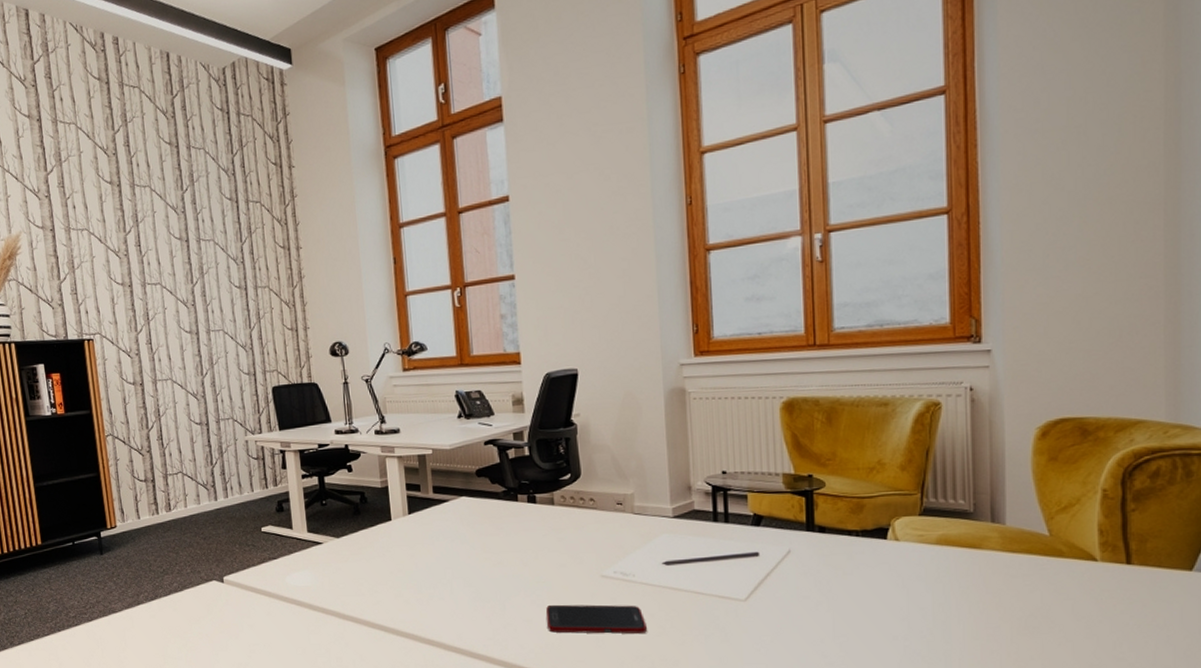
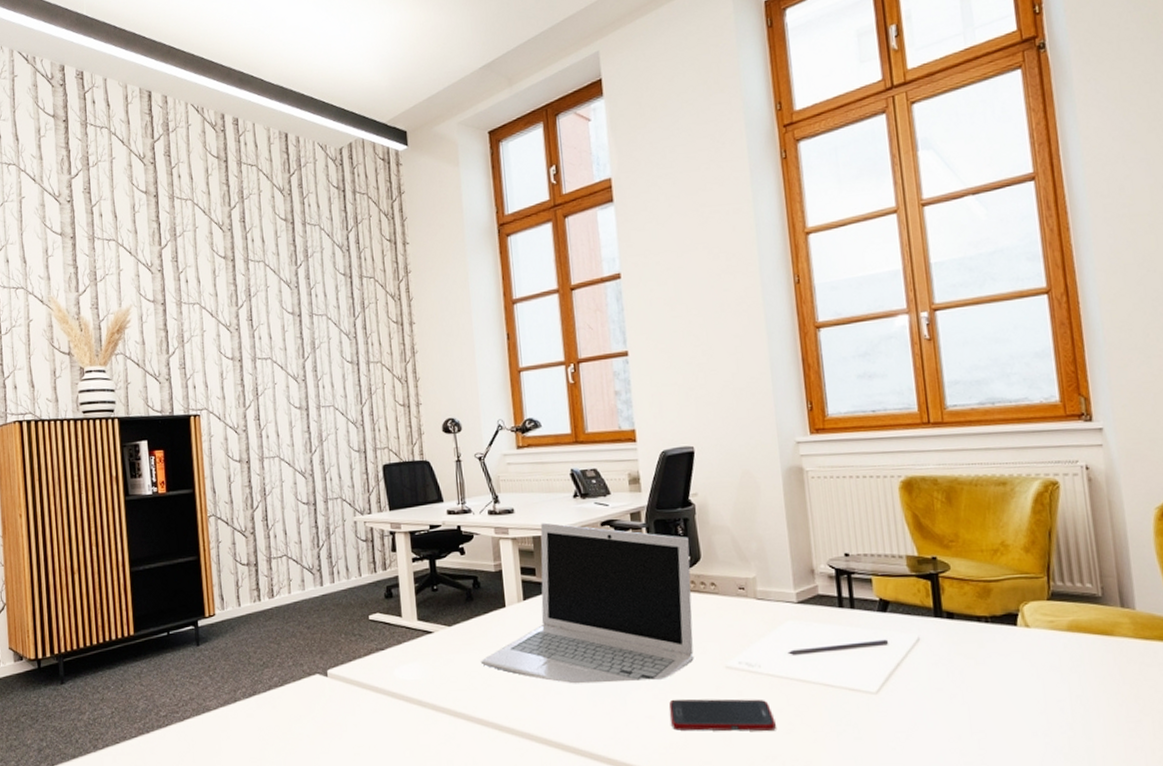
laptop: none [367,442,571,591] -> present [480,522,694,684]

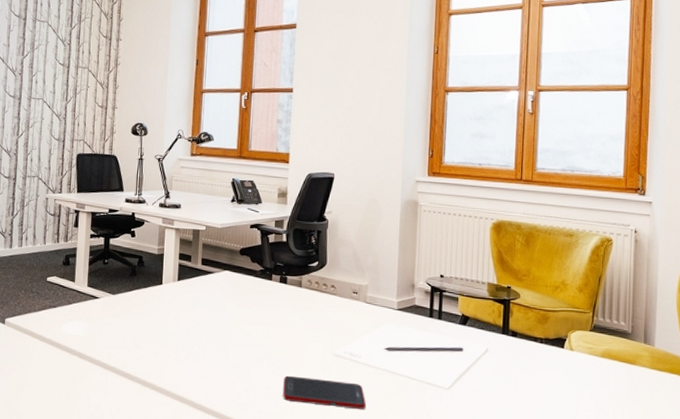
laptop: present [480,522,694,684] -> none [135,219,319,358]

